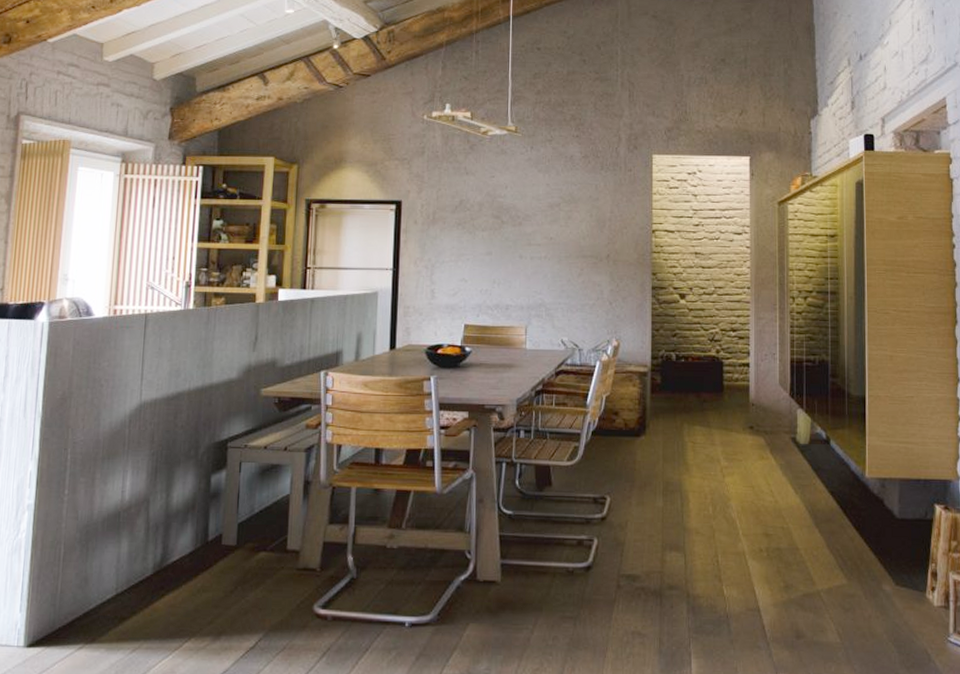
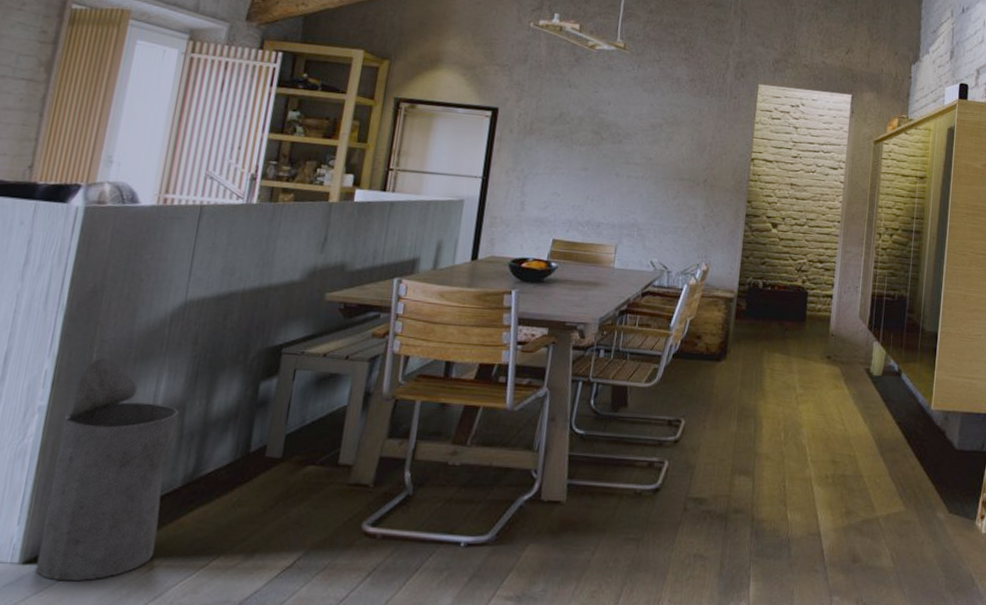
trash can: none [38,459,144,663] -> present [35,358,179,581]

